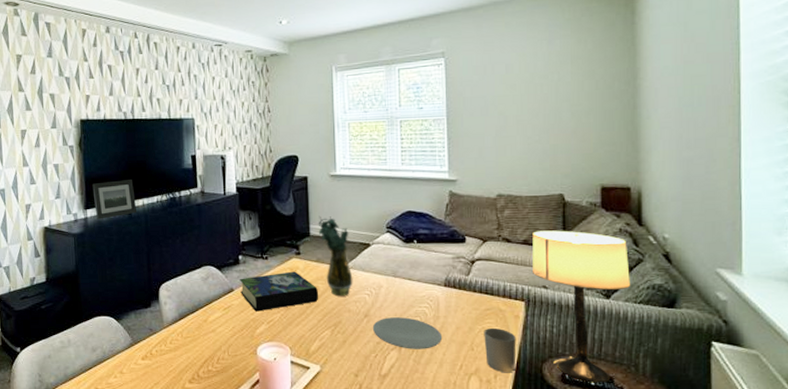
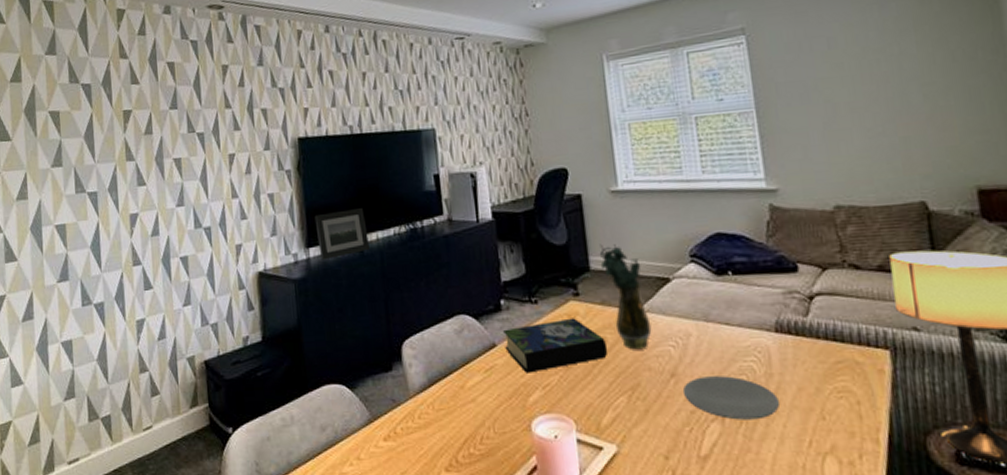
mug: present [484,327,516,373] -> none [836,387,888,451]

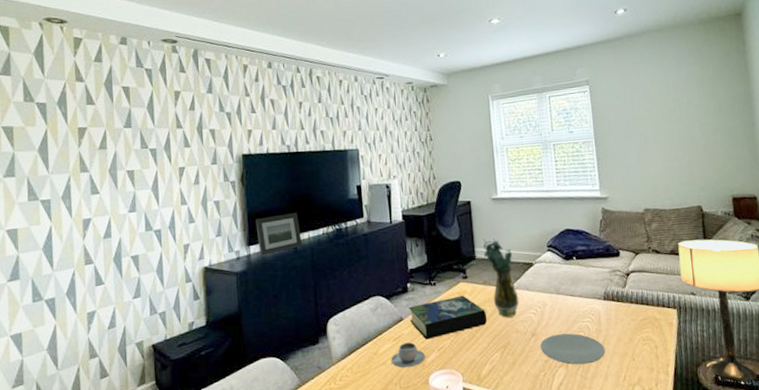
teacup: none [481,375,527,408] -> present [390,342,426,368]

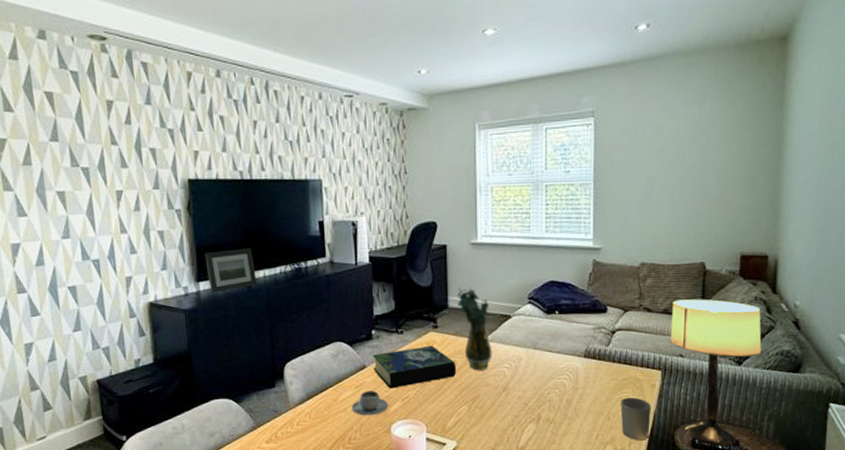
plate: present [540,333,606,365] -> none [510,389,581,421]
mug: none [642,336,674,380] -> present [620,397,652,441]

